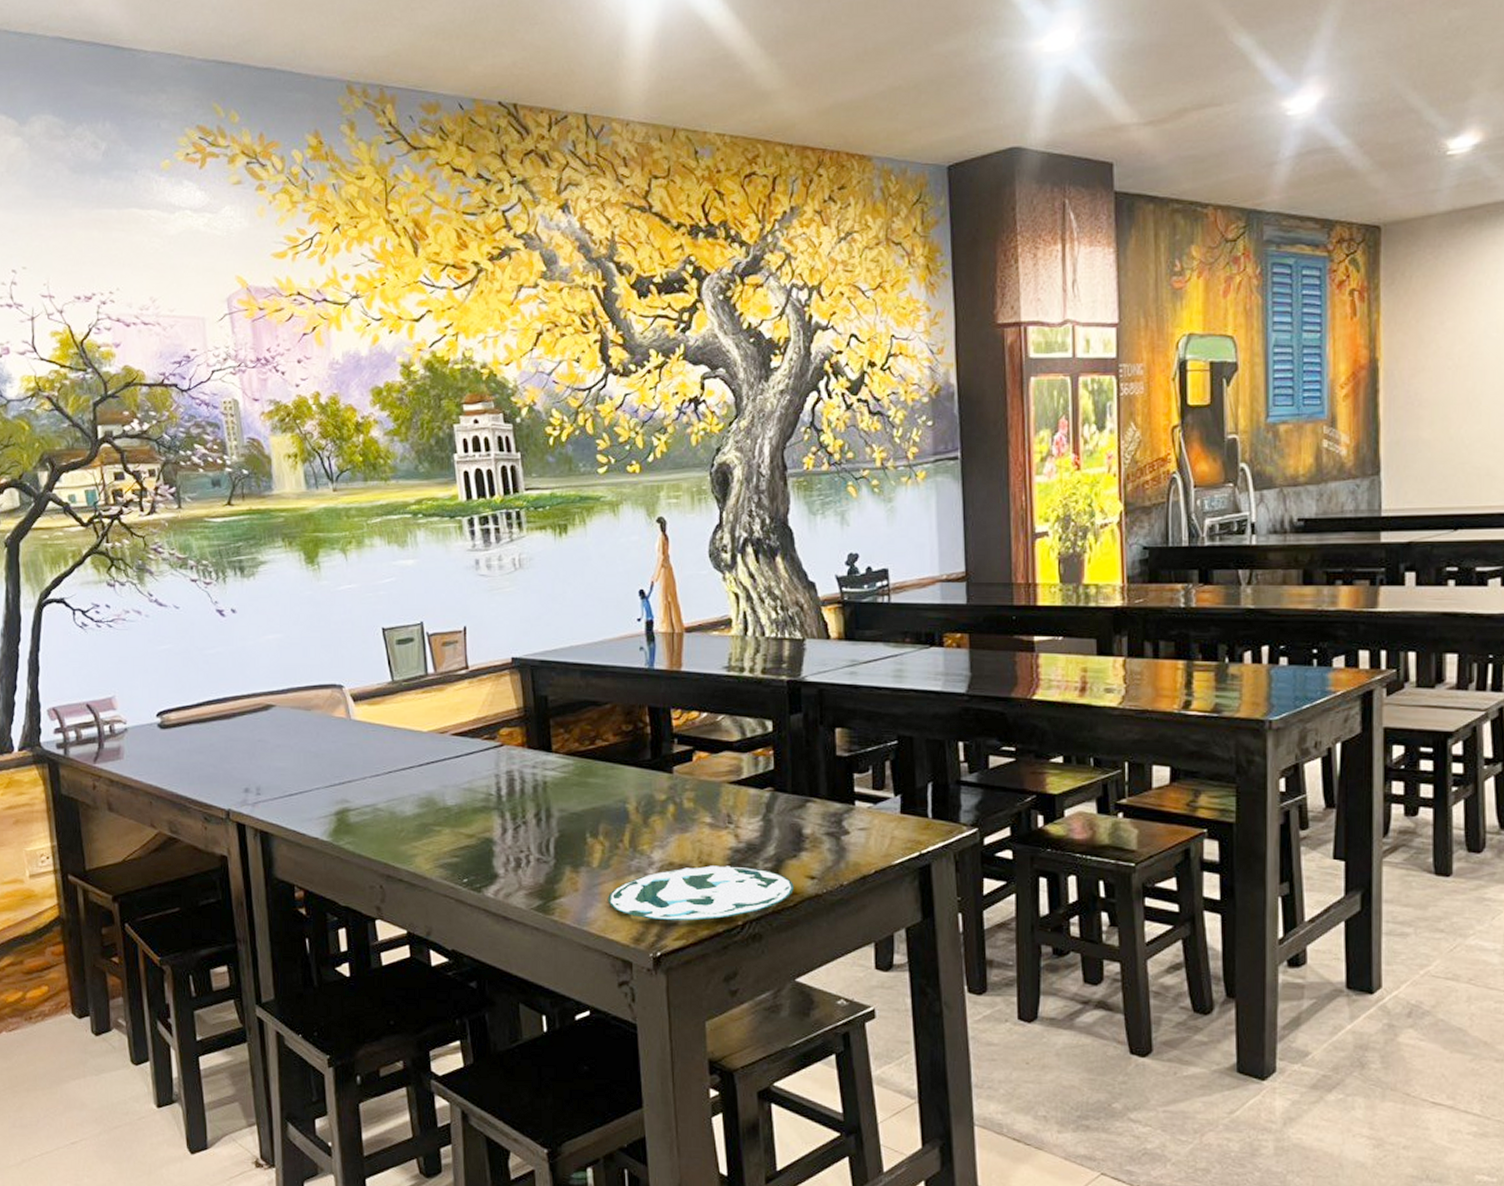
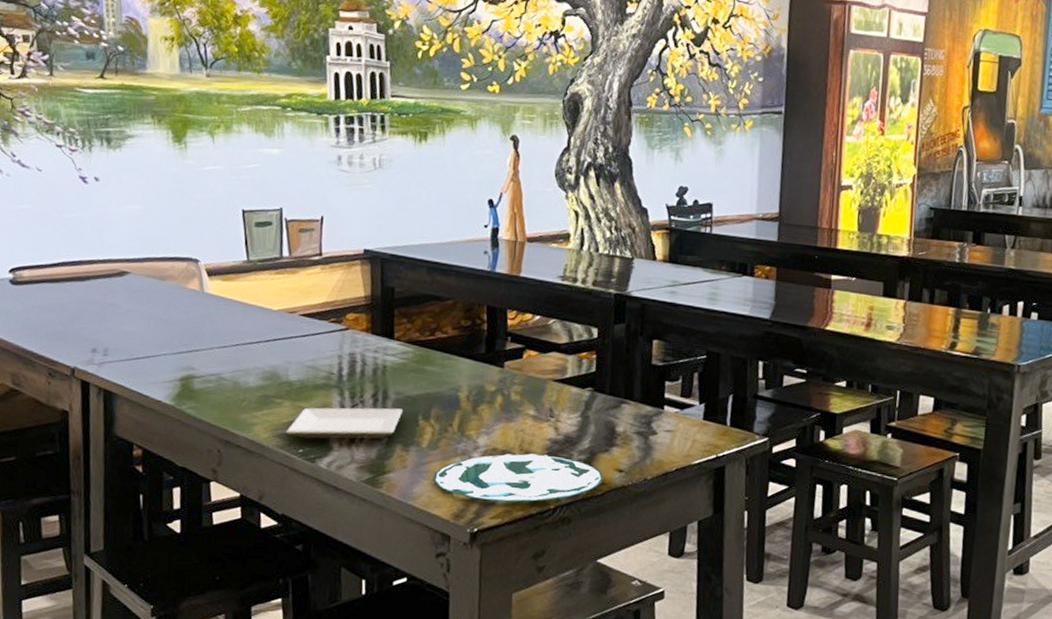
plate: none [448,827,569,867] -> present [286,407,404,439]

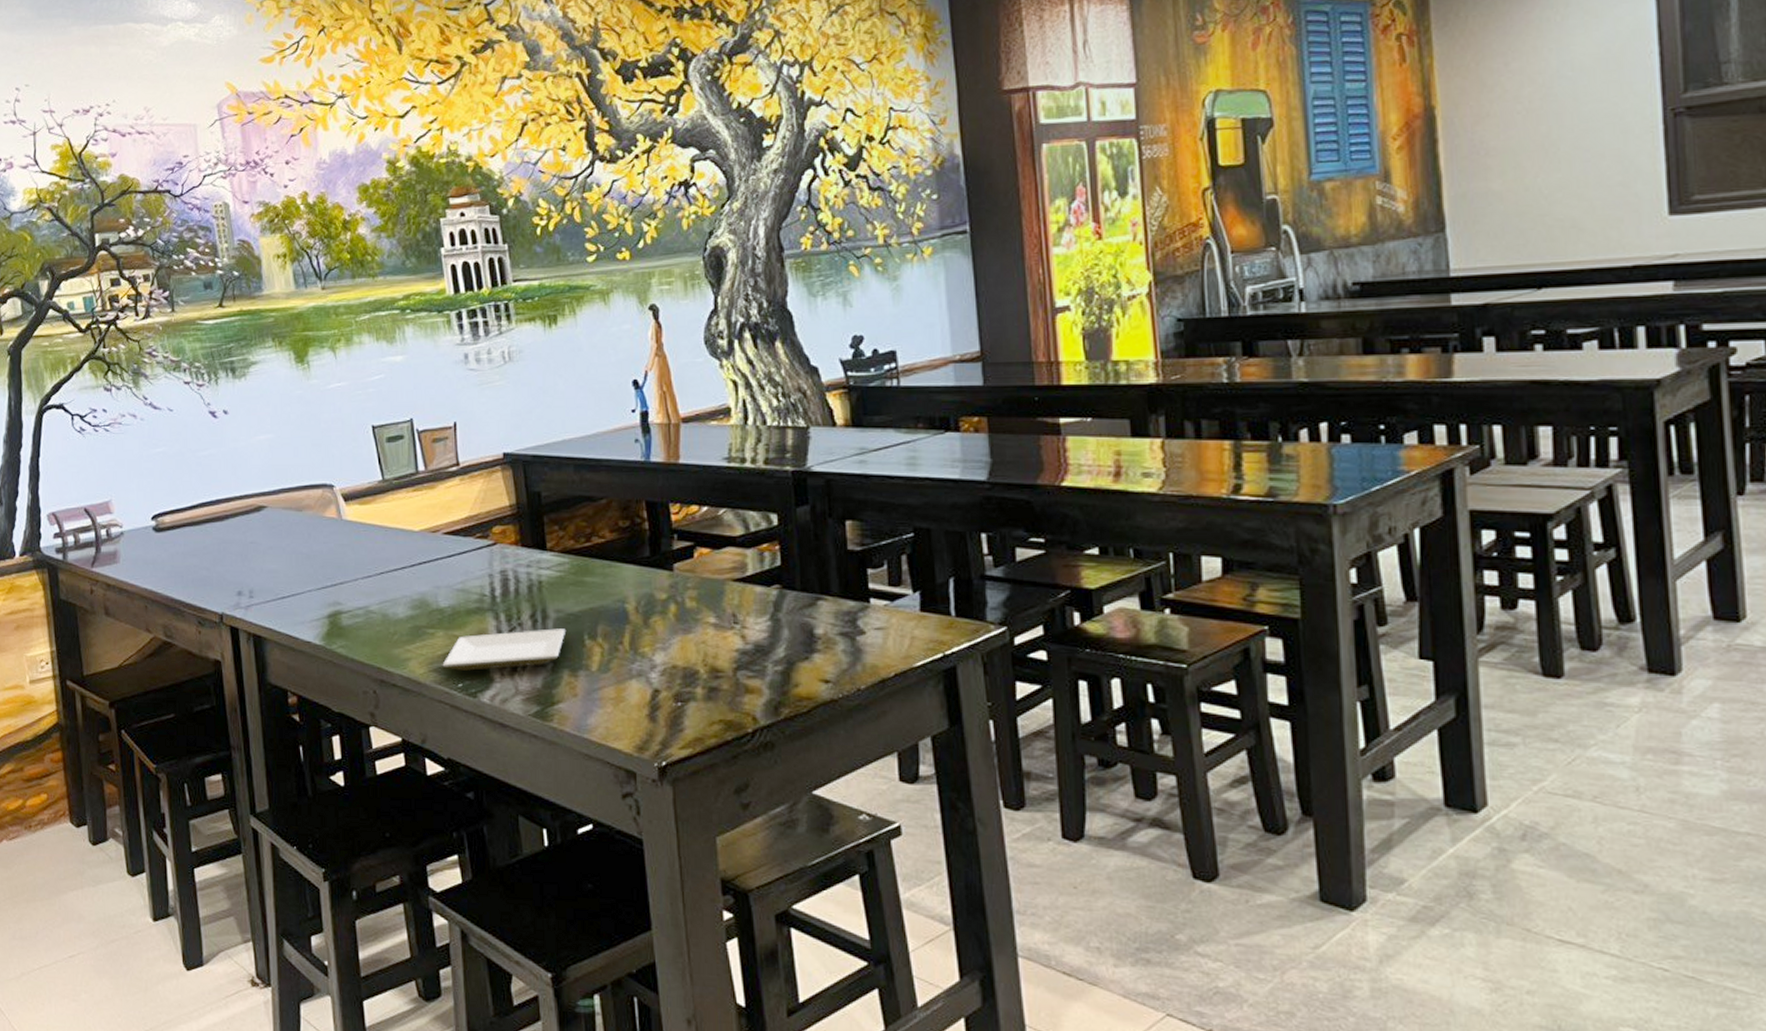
plate: present [433,453,603,502] -> none [609,668,807,728]

